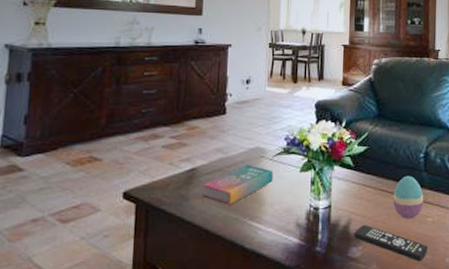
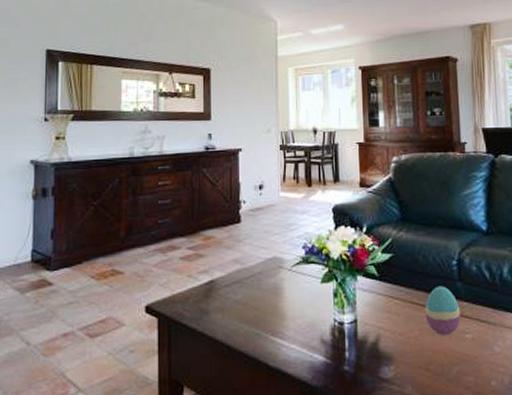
book: present [202,164,274,205] -> none [222,275,293,319]
remote control: present [353,224,429,262] -> none [383,341,470,385]

